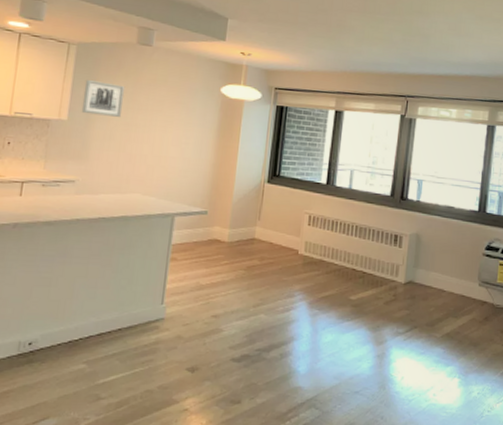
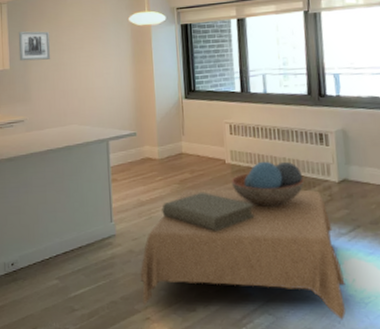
coffee table: none [183,255,394,416] -> present [140,161,346,320]

